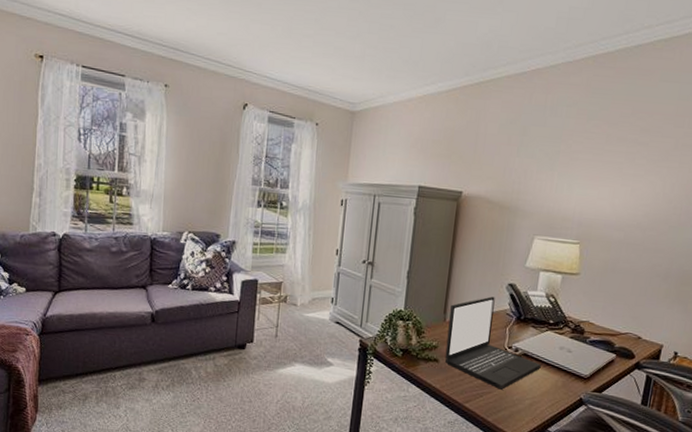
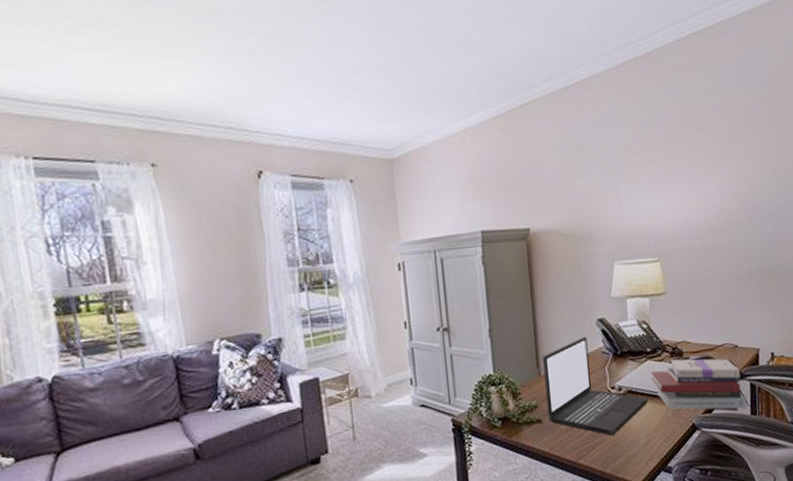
books: none [548,335,640,398] -> present [651,358,747,412]

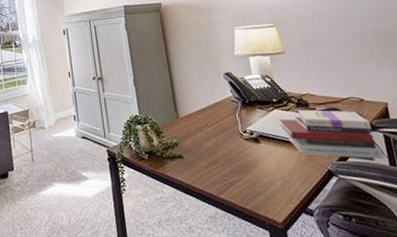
laptop: present [543,336,648,436] -> none [179,87,280,175]

